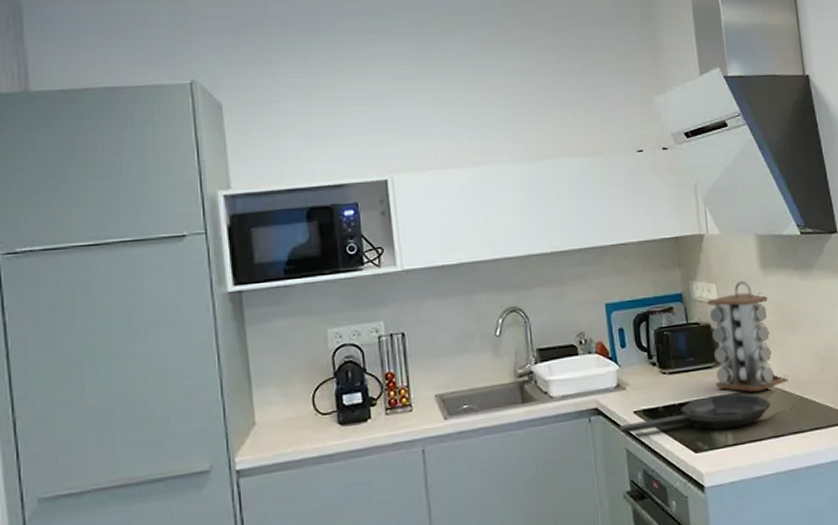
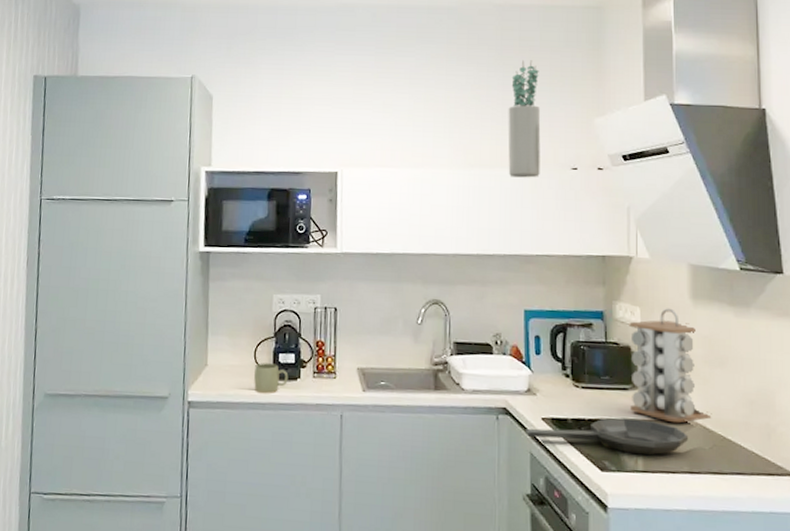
mug: none [314,407,357,445] -> present [253,363,289,394]
vase: none [567,40,607,166] -> present [507,60,541,178]

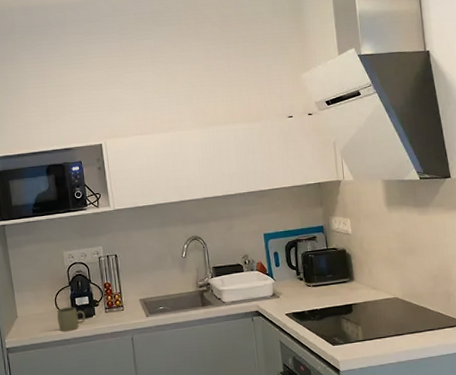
vase: present [507,60,541,178] -> none [233,31,264,130]
frying pan: present [526,417,688,456] -> none [275,302,393,330]
spice rack: present [629,308,712,424] -> none [343,216,409,301]

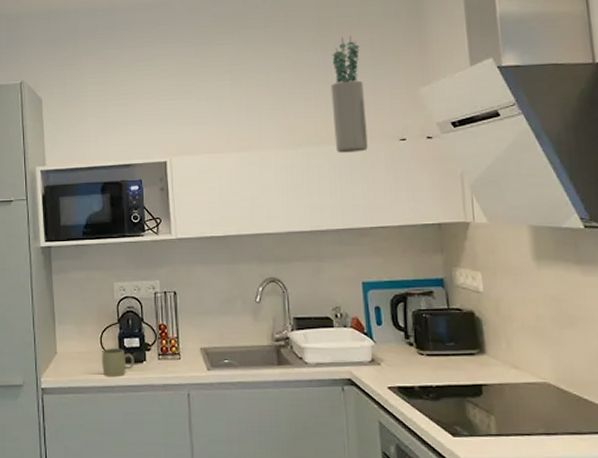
vase: none [233,31,264,130] -> present [331,36,368,153]

